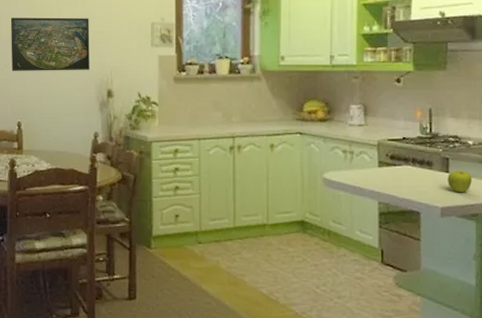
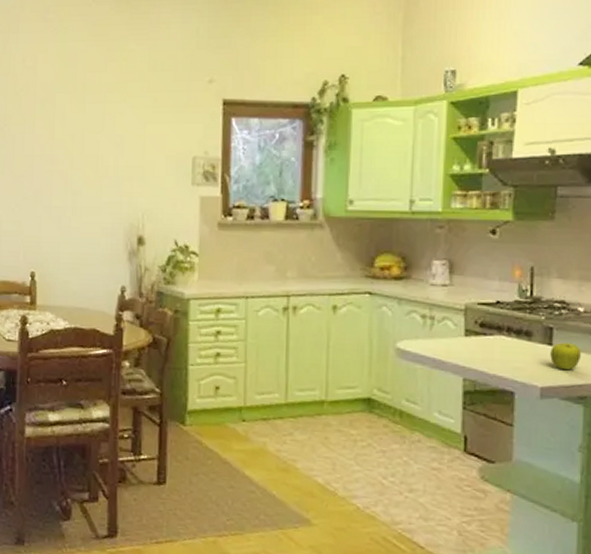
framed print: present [10,17,90,71] -> none [24,148,119,213]

